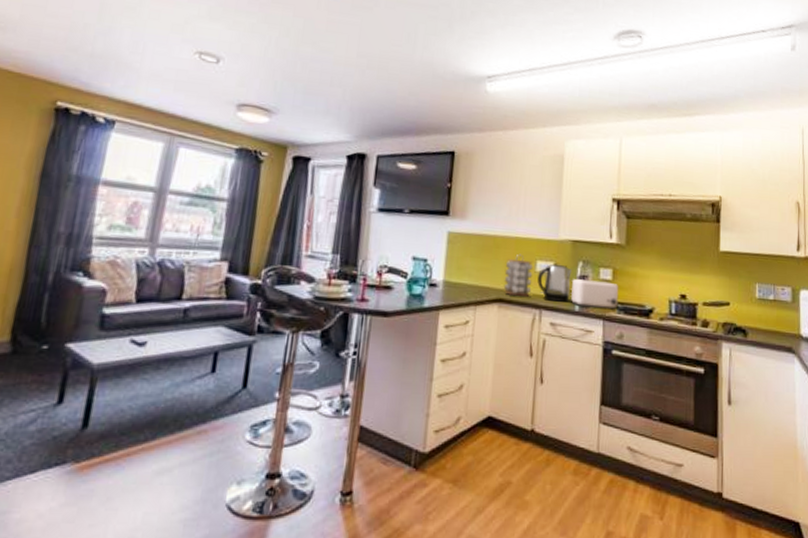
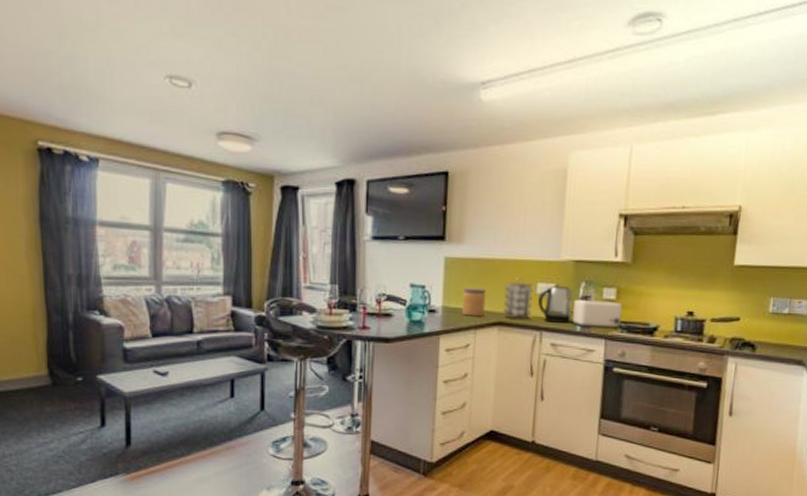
jar: none [463,263,487,293] -> present [462,288,486,317]

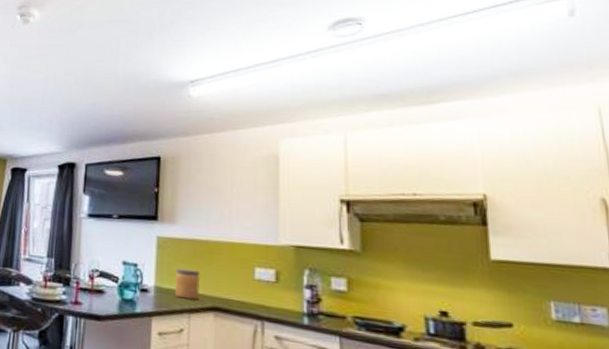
spice rack: present [503,276,534,320] -> none [219,260,251,307]
kettle: present [538,285,574,323] -> none [257,271,297,314]
toaster: present [572,300,623,329] -> none [297,288,357,326]

